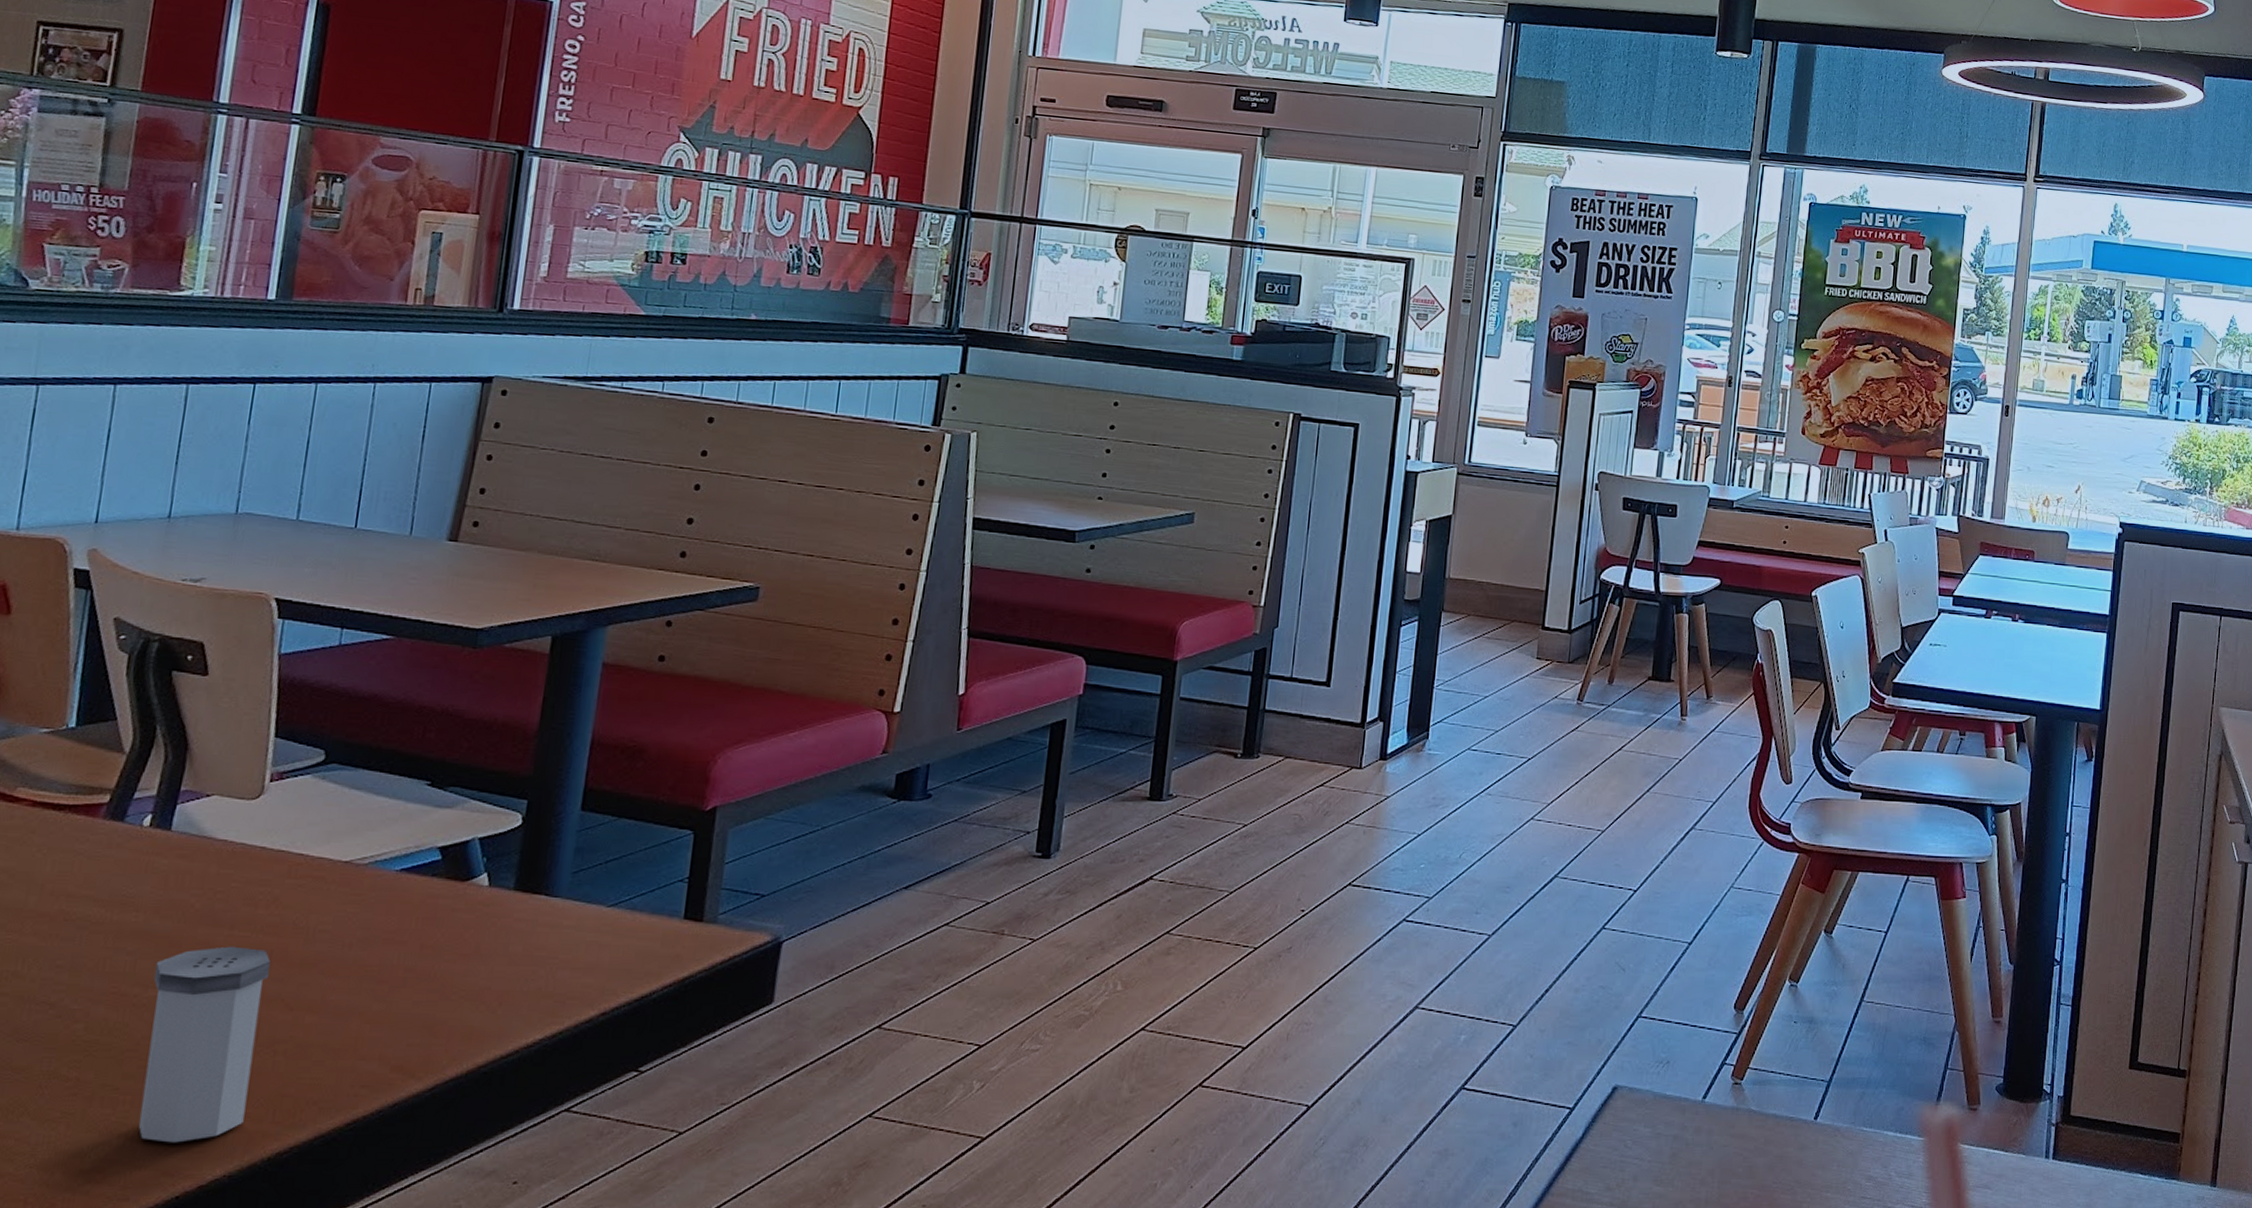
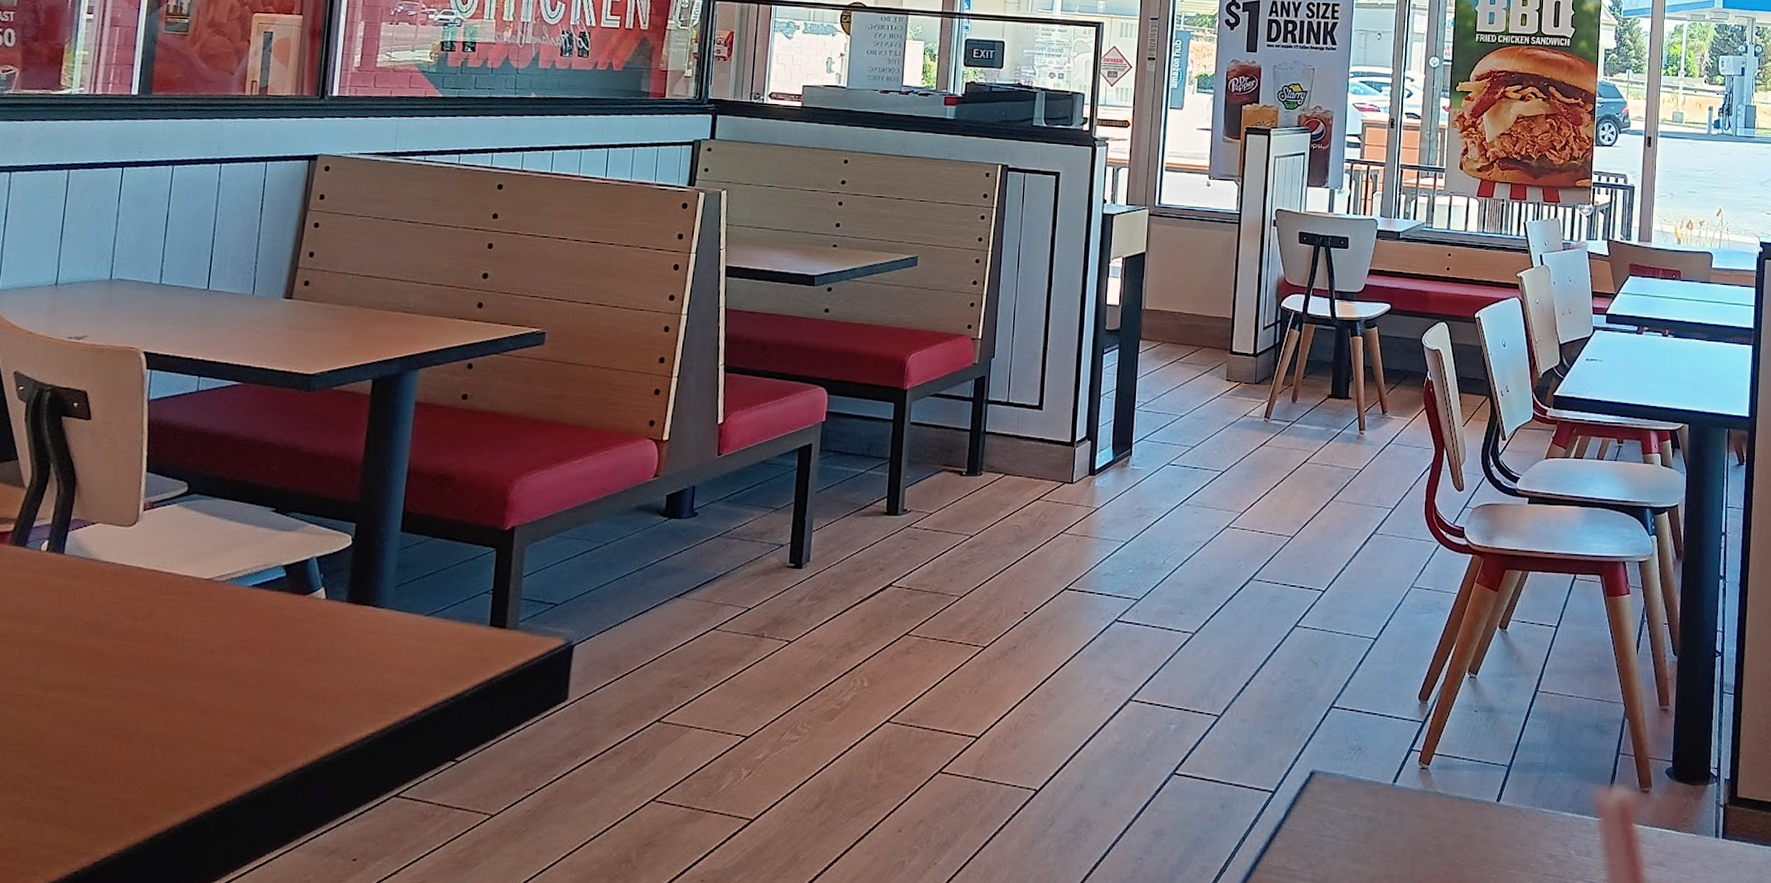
salt shaker: present [138,946,271,1143] -> none [43,654,148,825]

